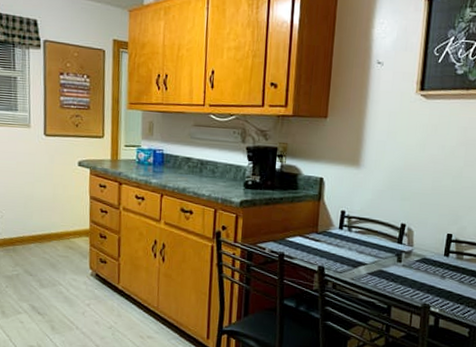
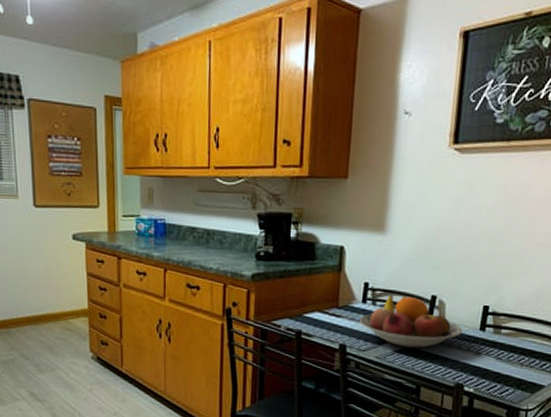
fruit bowl: none [336,222,429,271] -> present [359,295,463,348]

